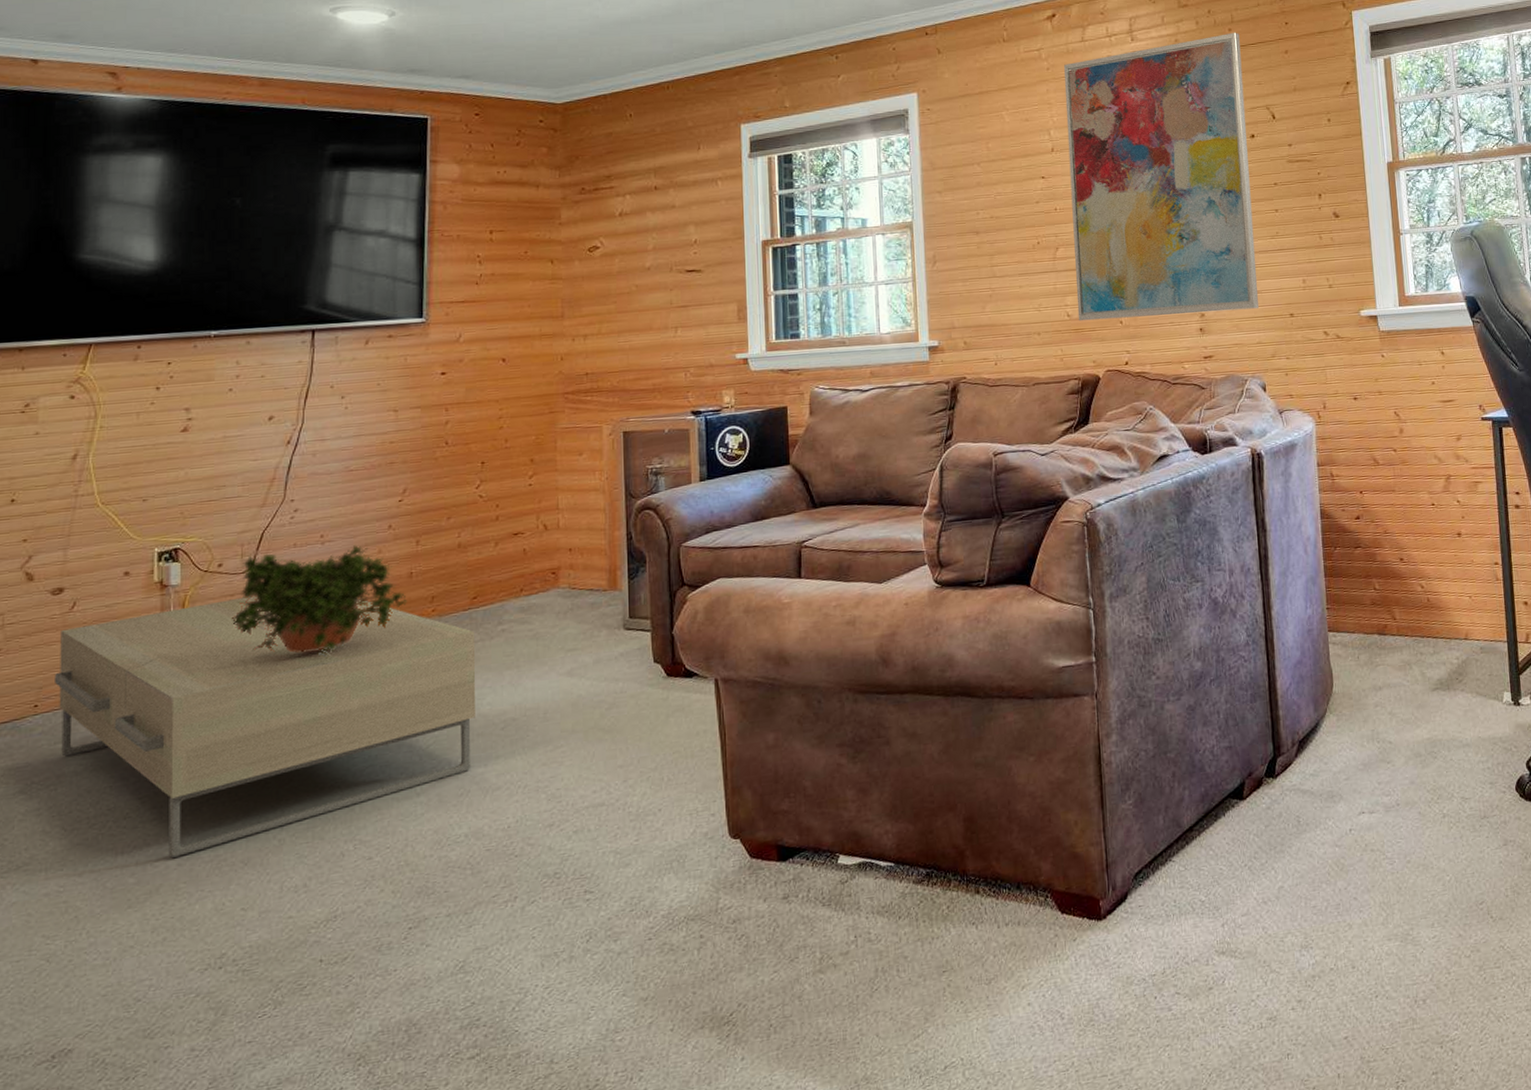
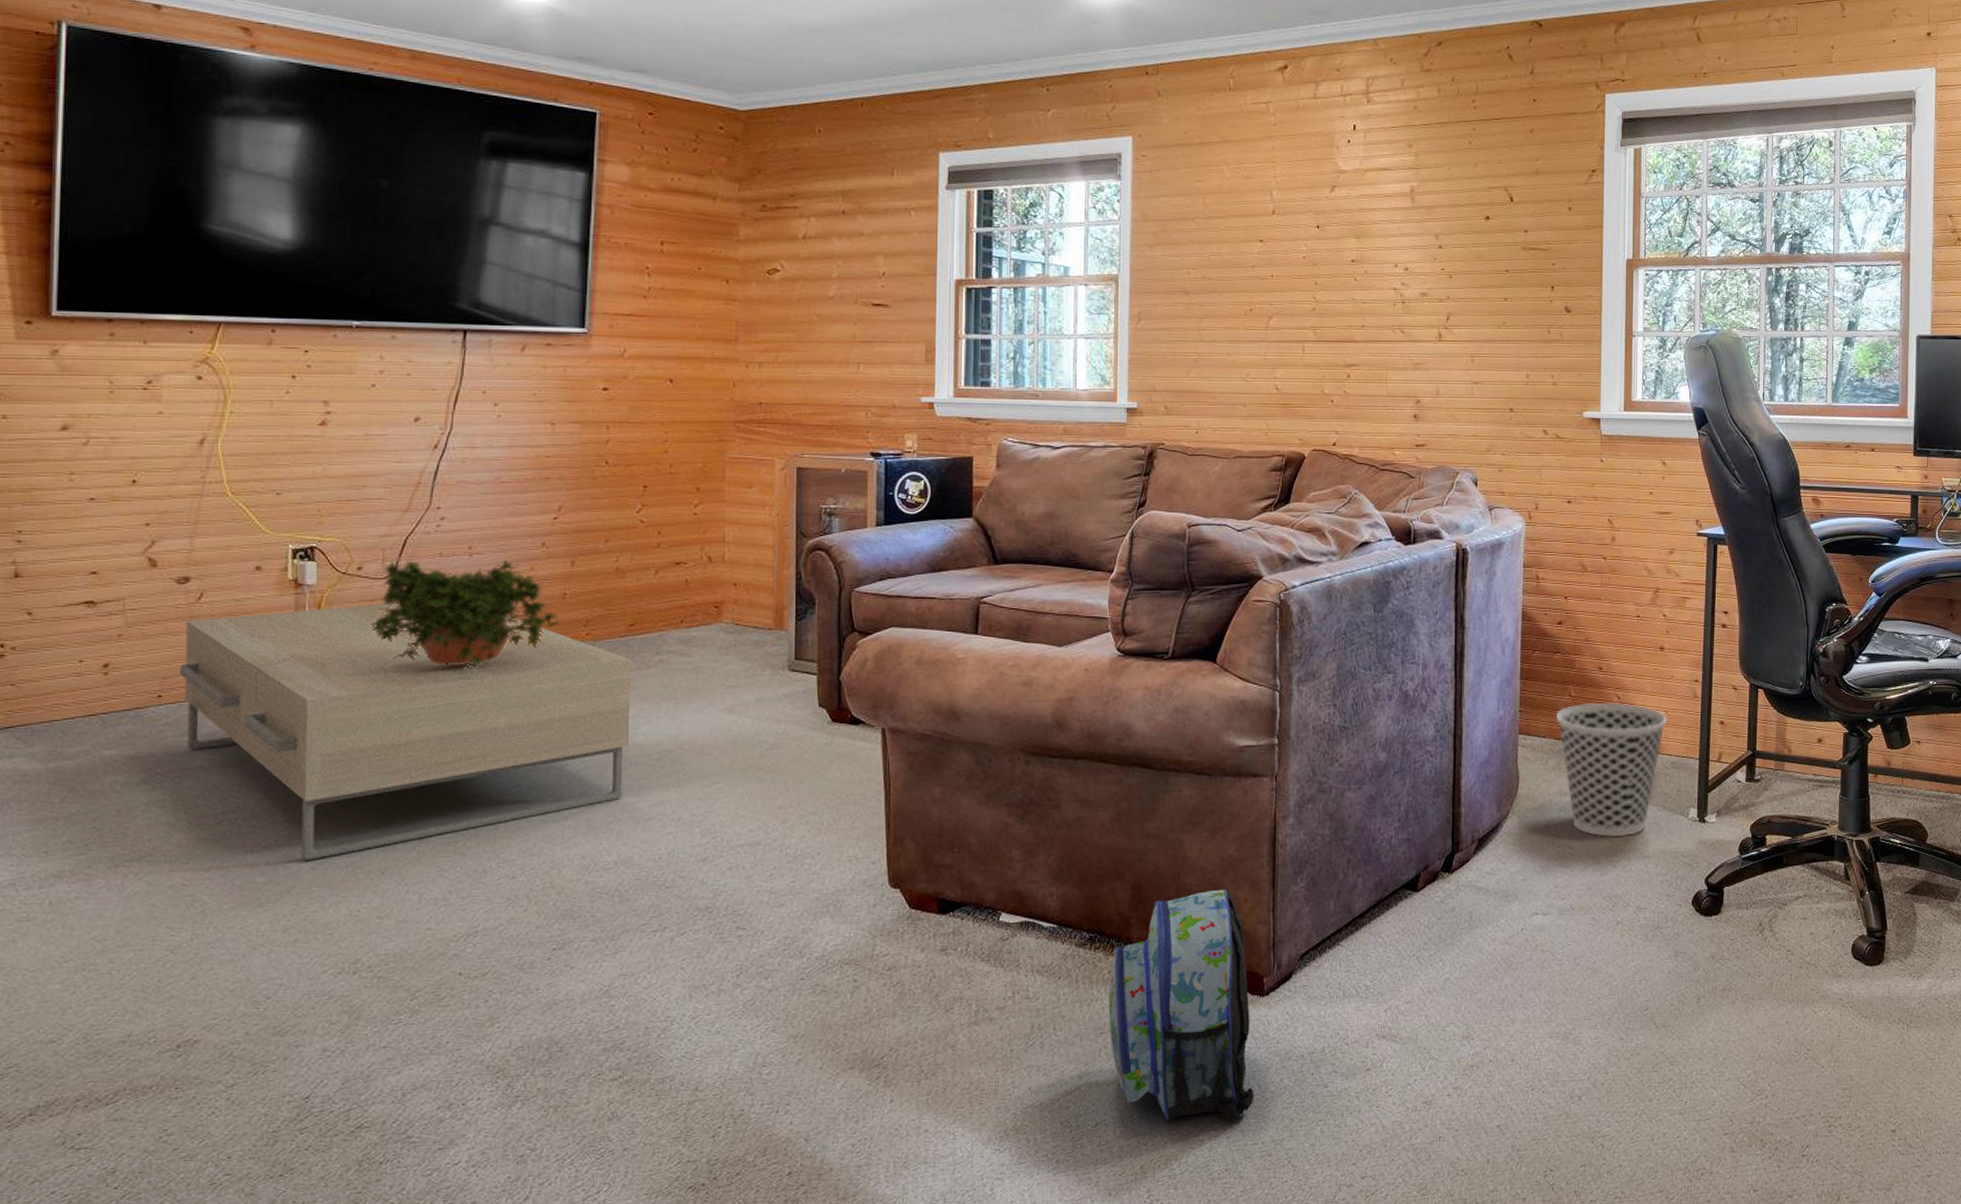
backpack: none [948,812,1100,1058] -> present [1108,889,1254,1122]
wall art: present [1063,32,1259,321] -> none [1287,104,1483,400]
wastebasket: none [1362,592,1472,729] -> present [1555,702,1667,838]

